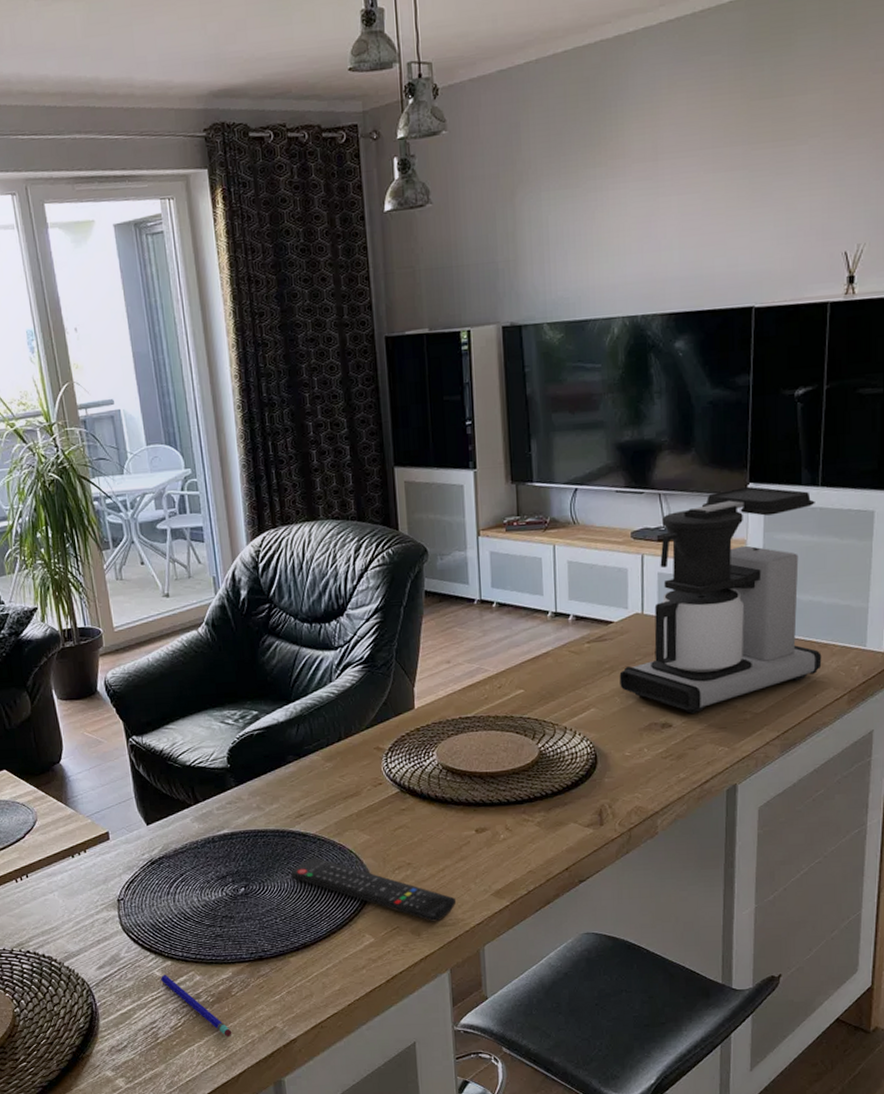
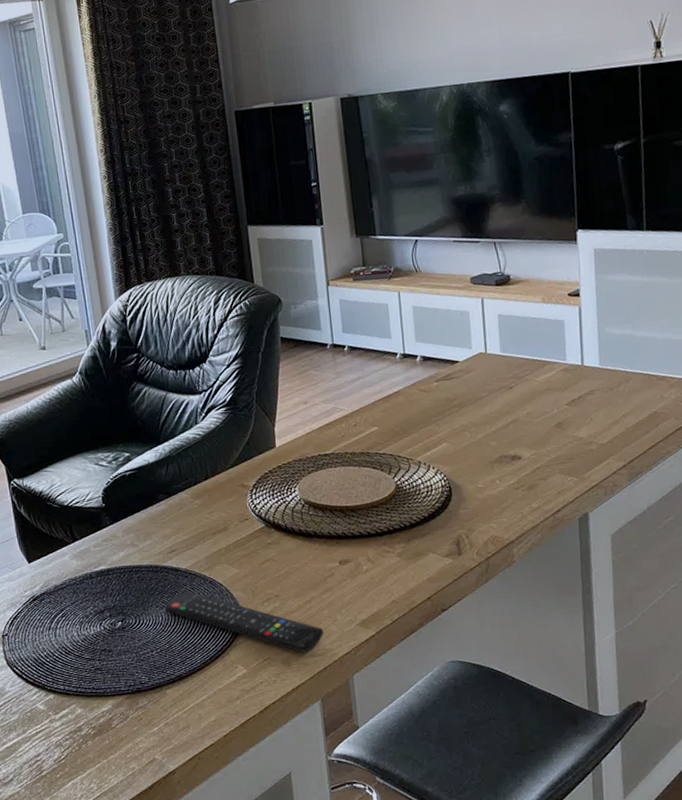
pen: present [161,975,232,1037] -> none [44,708,114,769]
coffee maker: present [619,486,822,714] -> none [468,232,661,446]

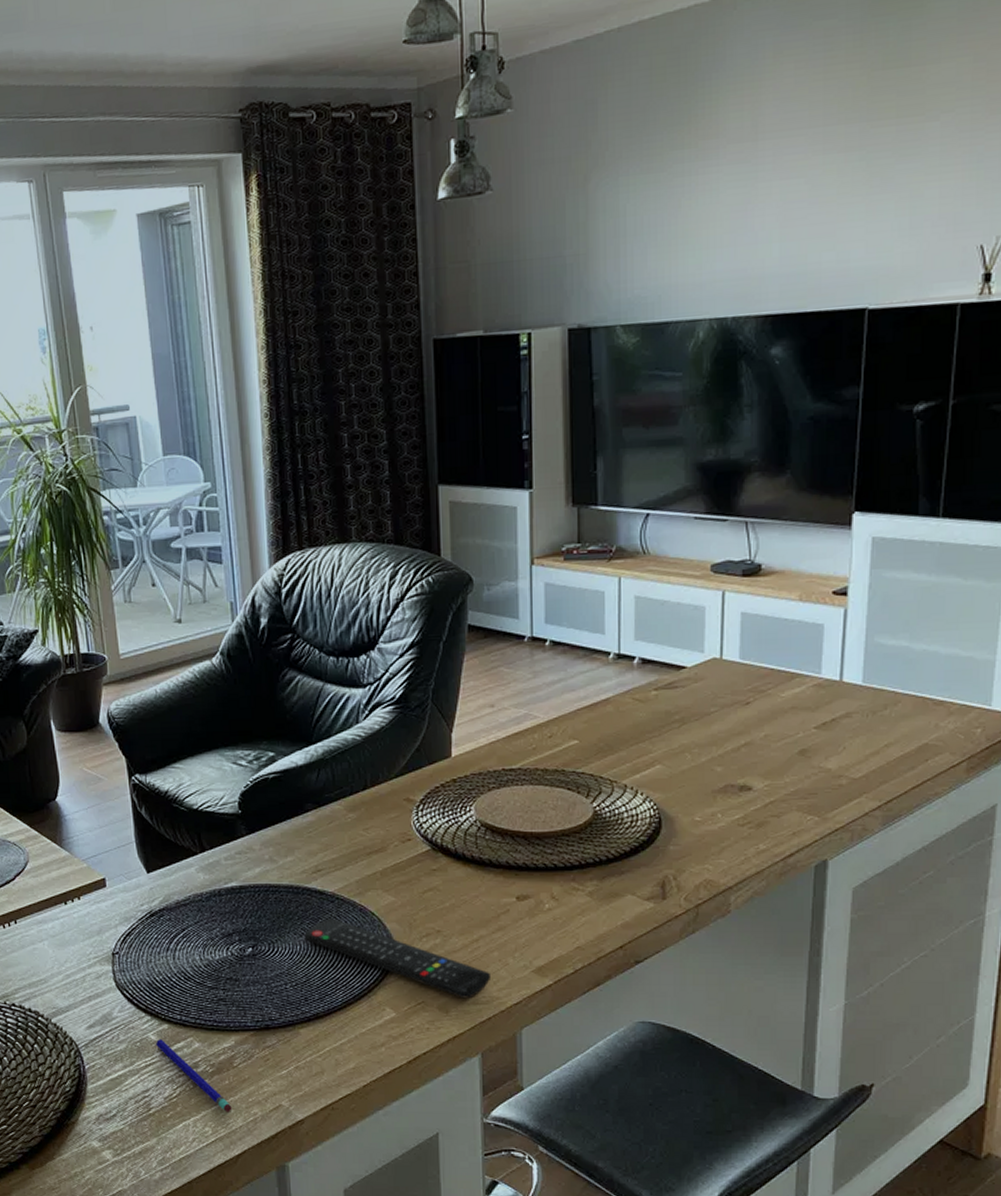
pen: none [44,708,114,769] -> present [156,1039,233,1112]

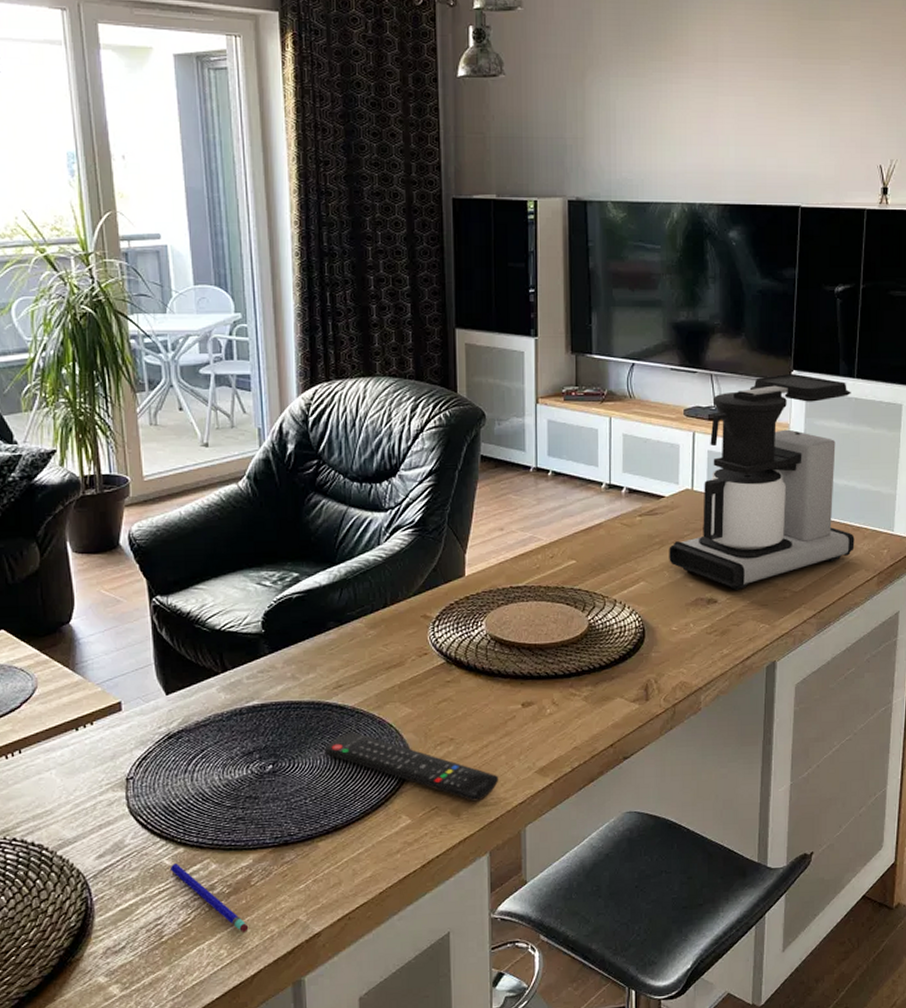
coffee maker: none [691,515,936,776] -> present [669,373,855,590]

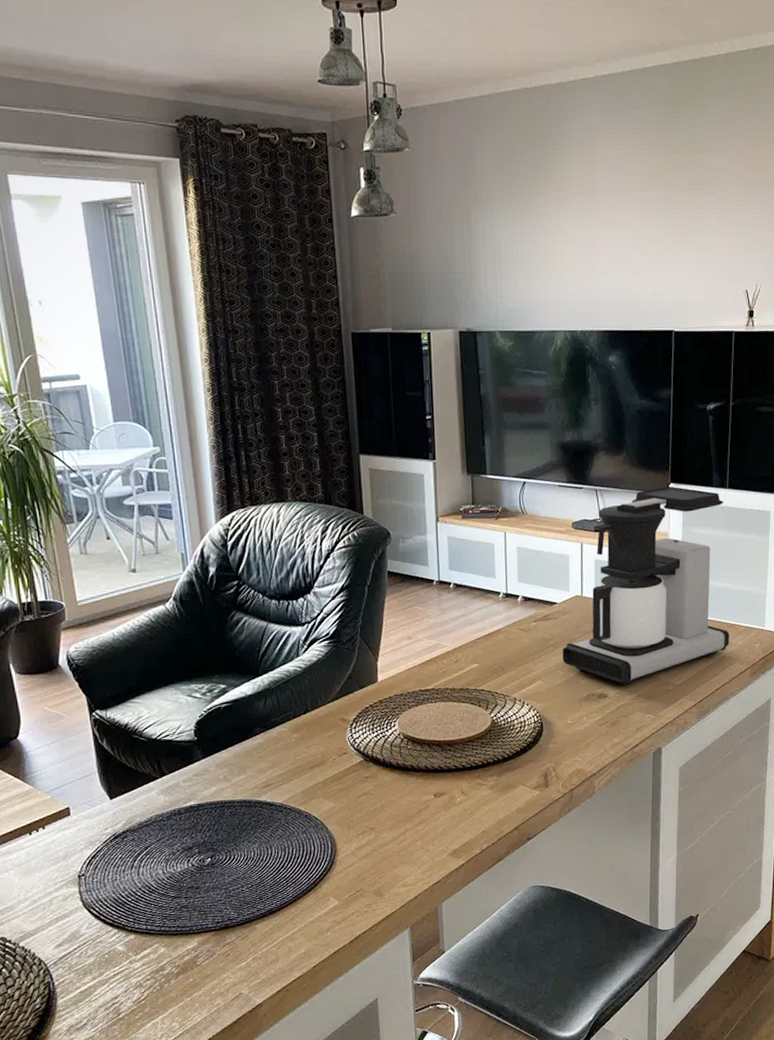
pen: present [171,863,249,932] -> none [123,949,197,1007]
remote control: present [324,732,498,802] -> none [257,825,415,883]

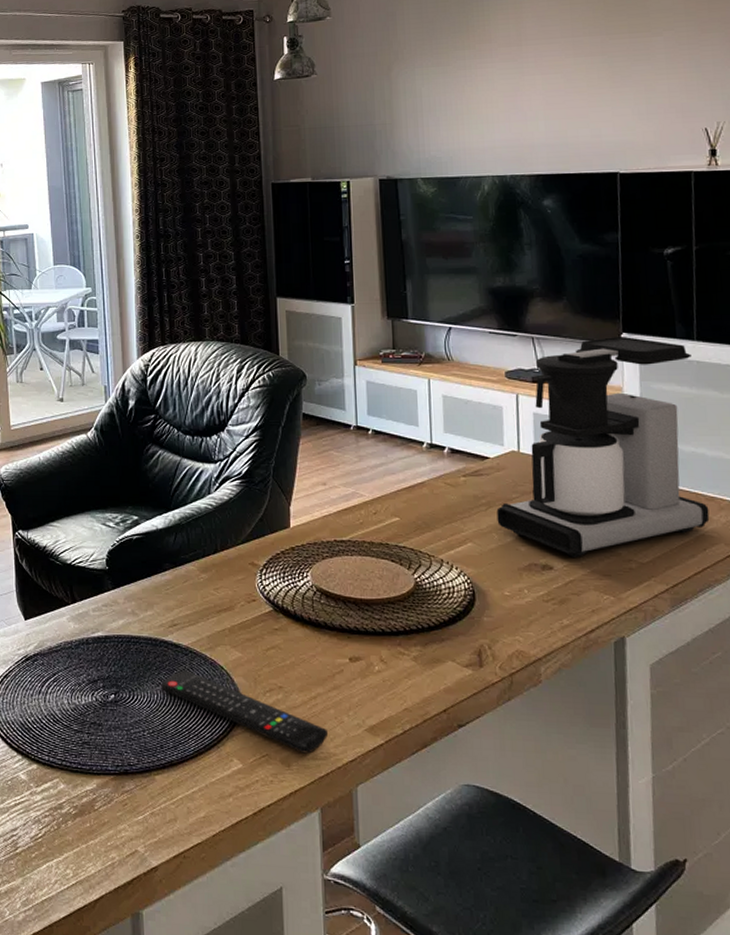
remote control: none [257,825,415,883] -> present [161,670,327,754]

